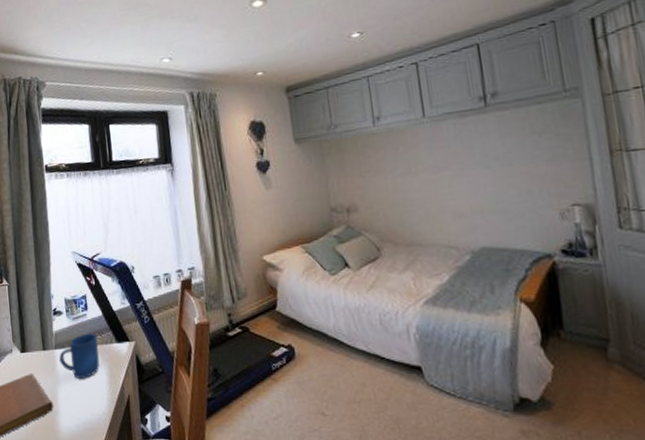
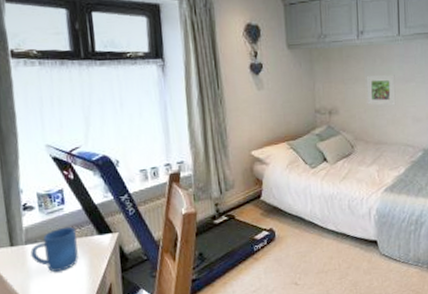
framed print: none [388,163,429,200] -> present [366,75,396,106]

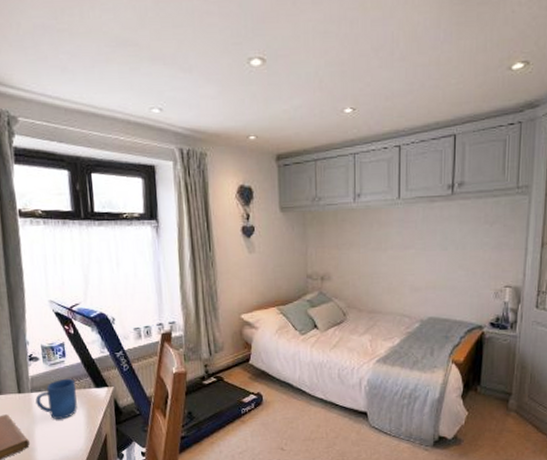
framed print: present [366,75,396,106] -> none [361,240,393,273]

